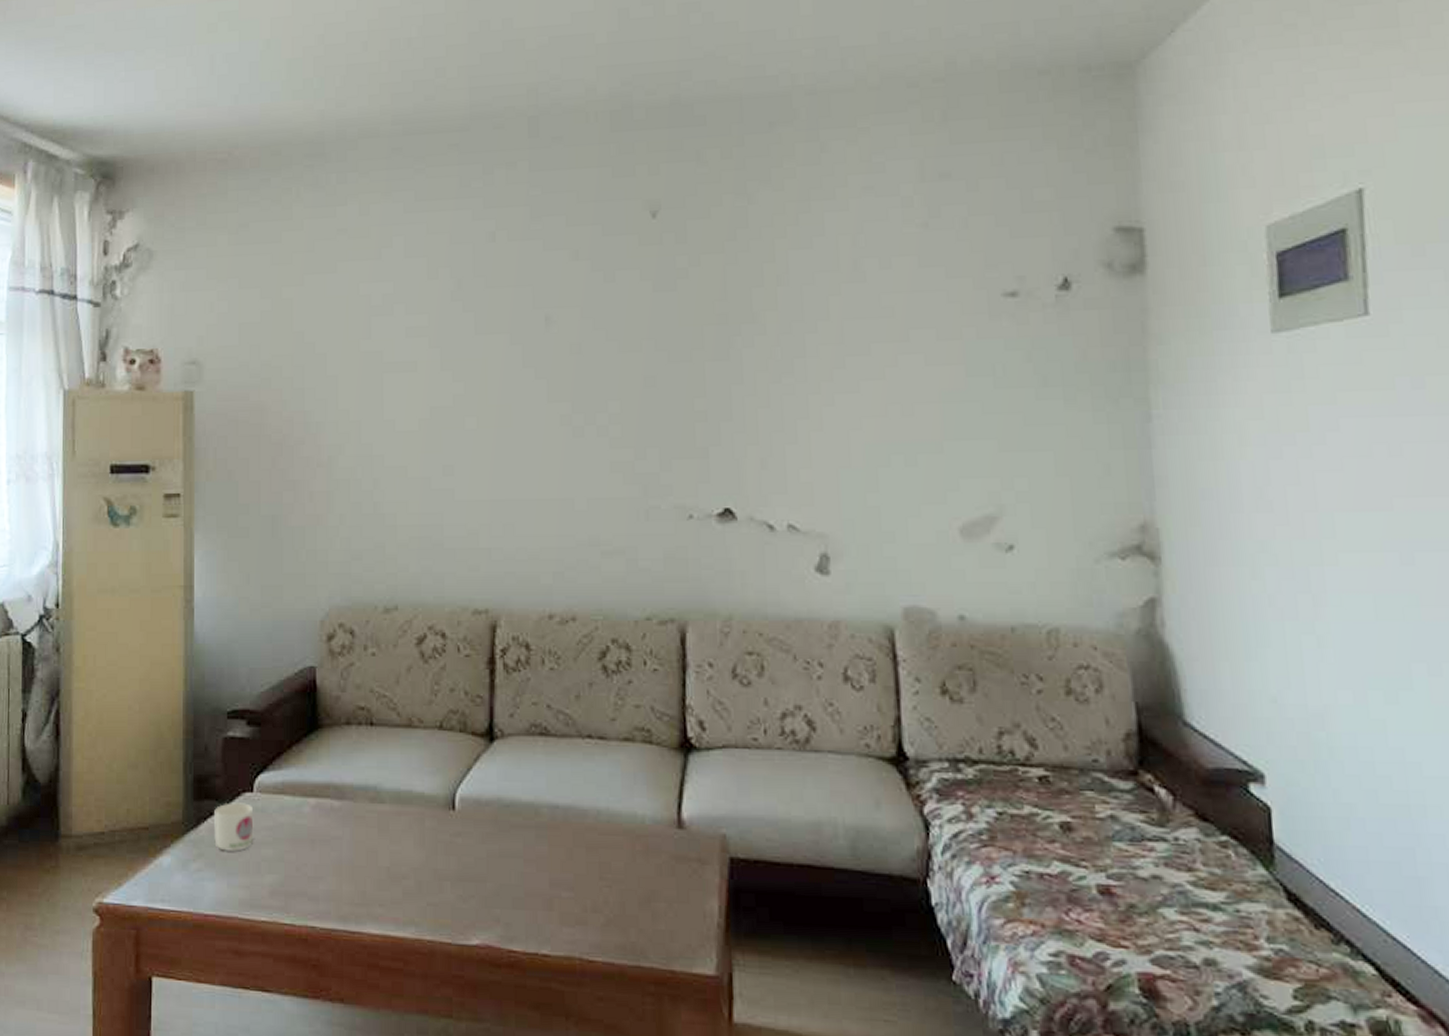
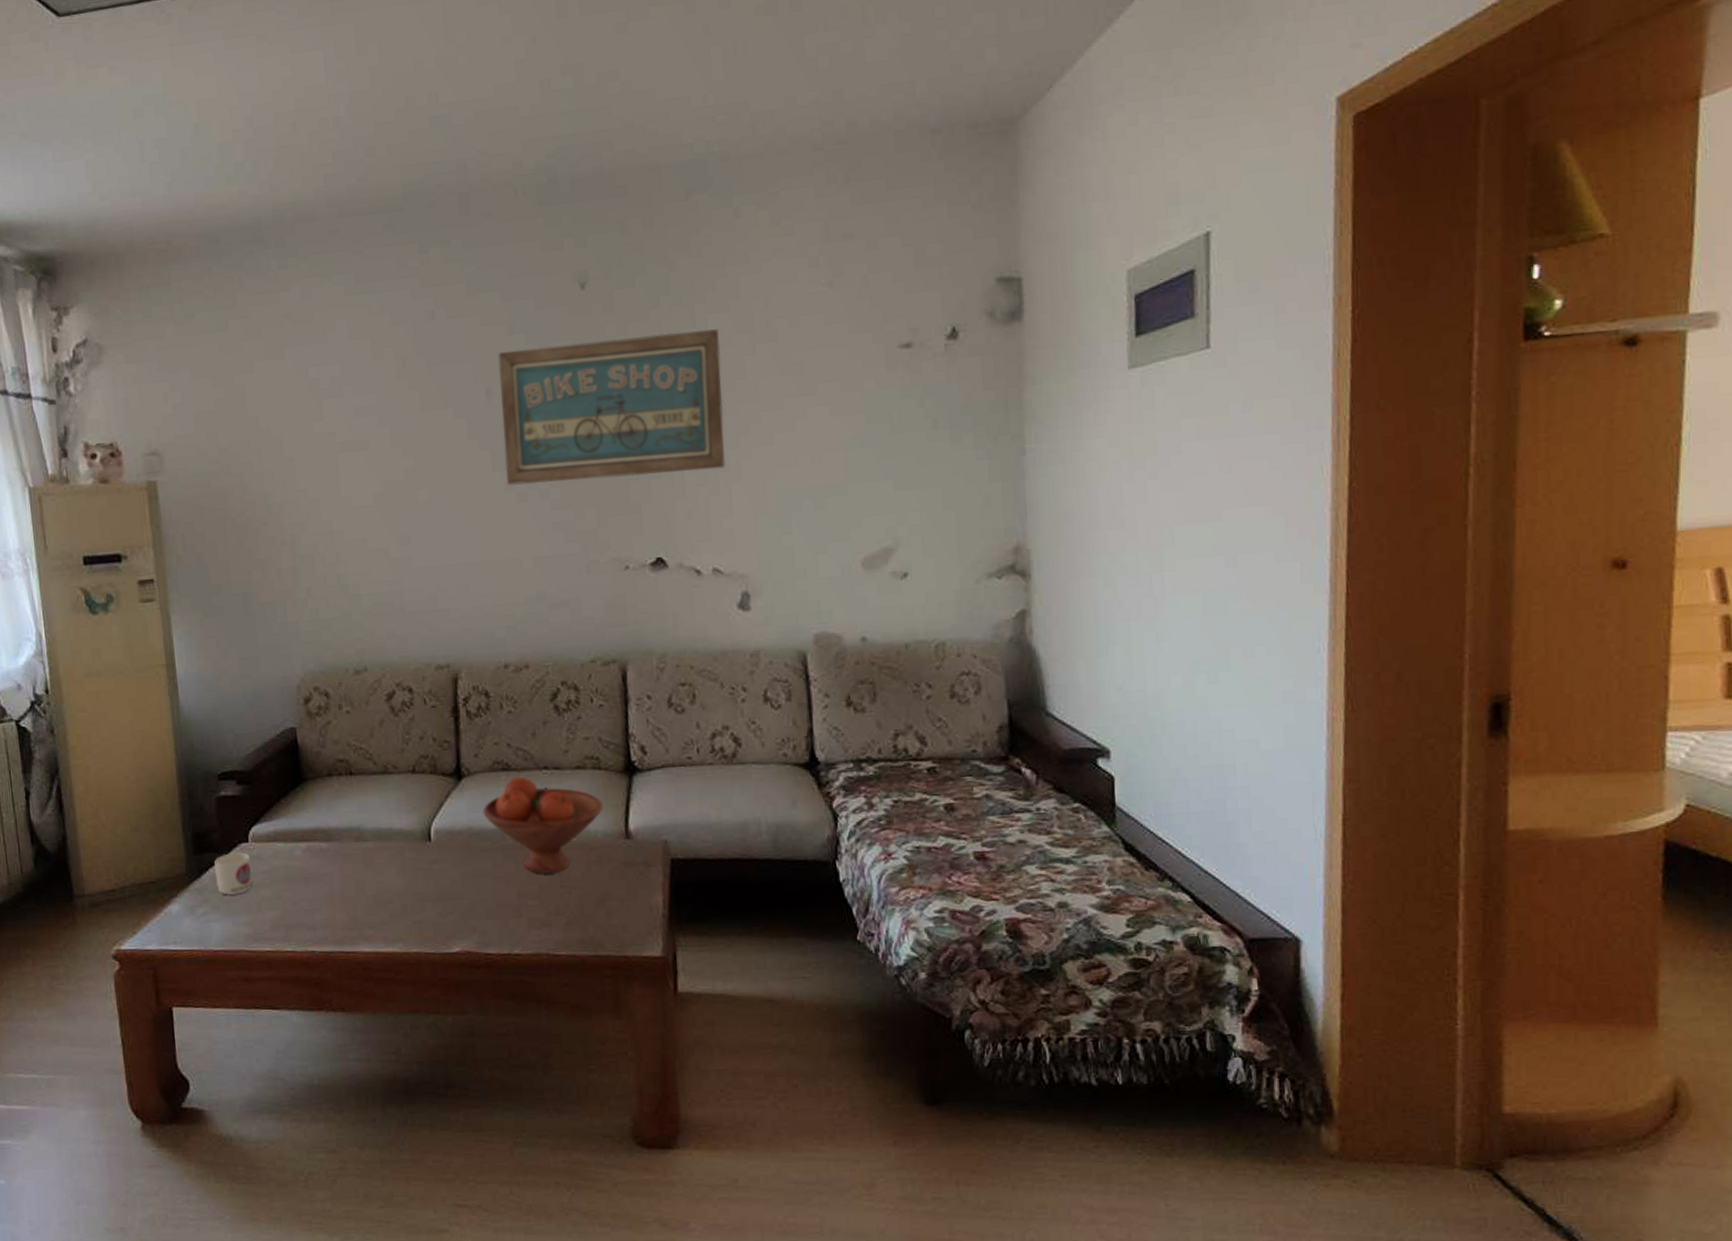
fruit bowl: none [515,744,653,863] -> present [482,776,603,875]
wall art: none [559,266,804,420] -> present [498,329,725,486]

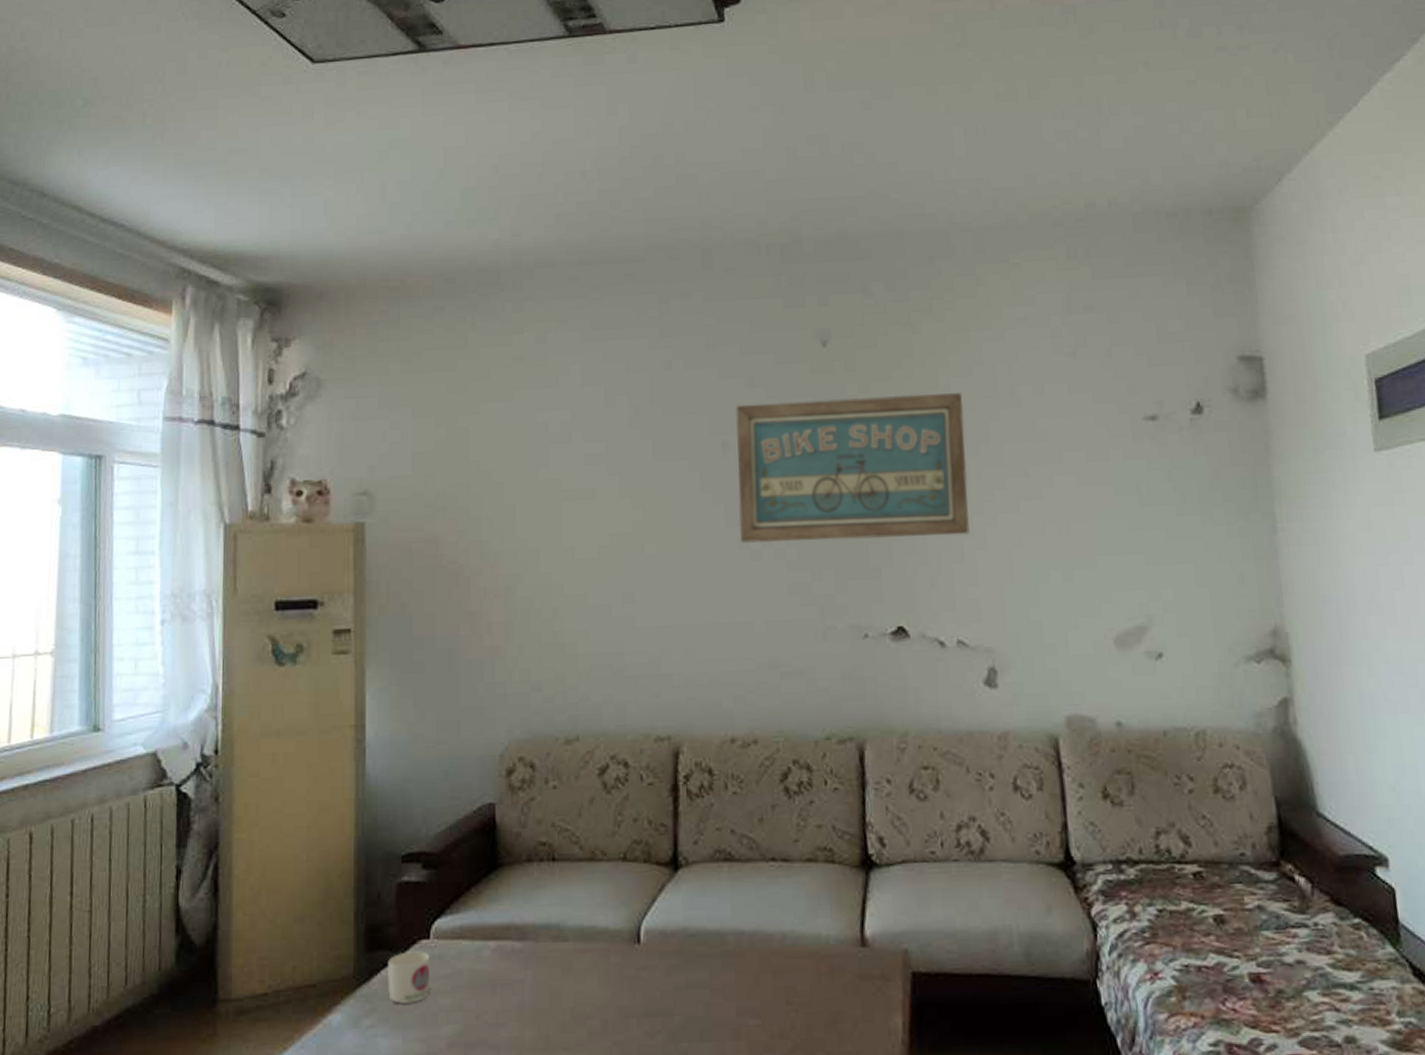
fruit bowl: present [482,776,603,875] -> none [700,868,837,988]

